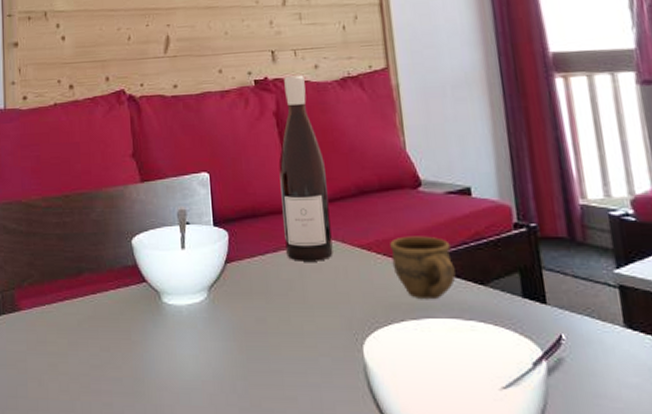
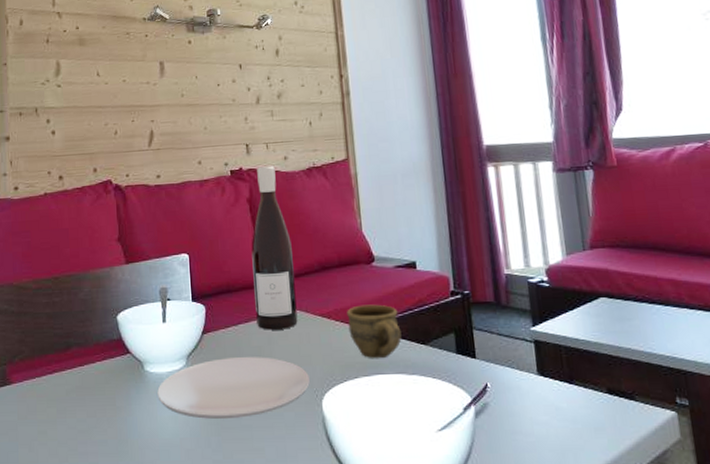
plate: none [176,290,348,362] -> present [157,356,310,420]

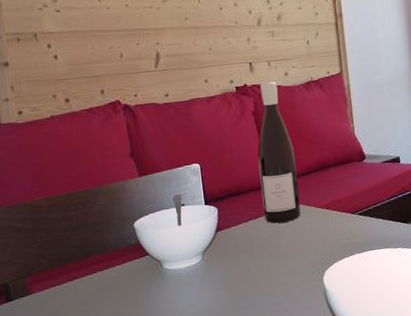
plate: present [157,356,310,420] -> none [176,246,312,303]
cup: present [347,304,402,358] -> none [343,194,388,238]

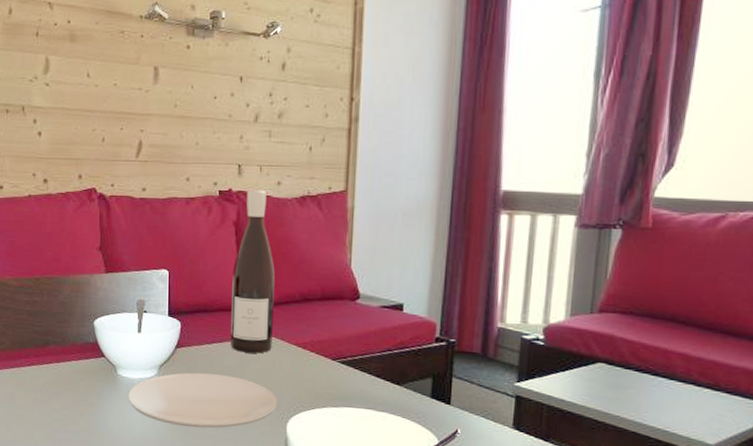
plate: none [176,246,312,303] -> present [128,372,277,429]

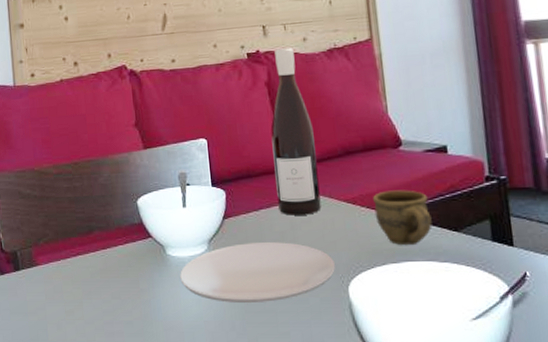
cup: none [323,339,377,392] -> present [373,190,432,245]

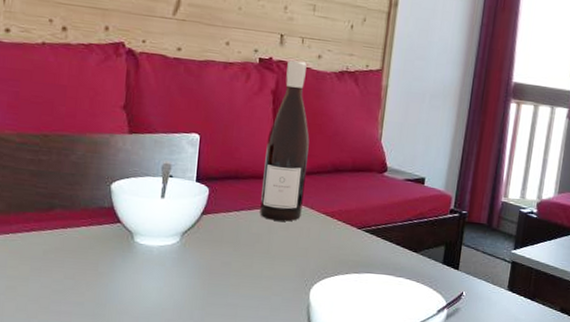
plate: present [180,241,335,304] -> none [144,240,302,297]
cup: present [373,190,432,245] -> none [348,209,398,259]

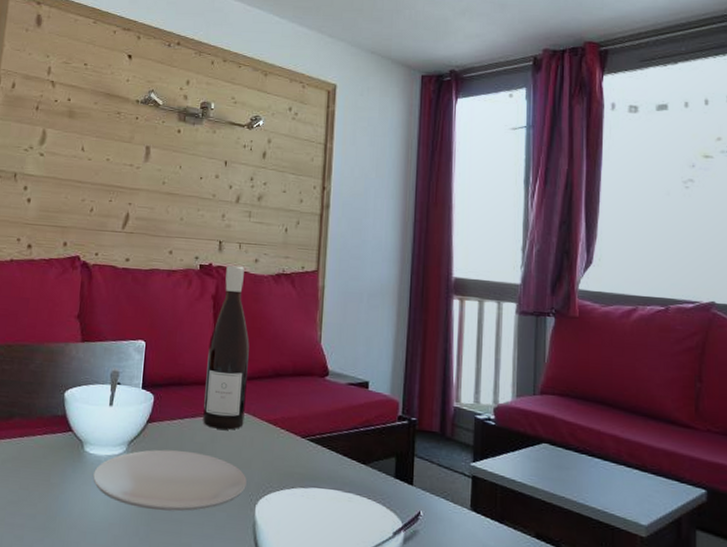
plate: none [144,240,302,297] -> present [93,449,247,512]

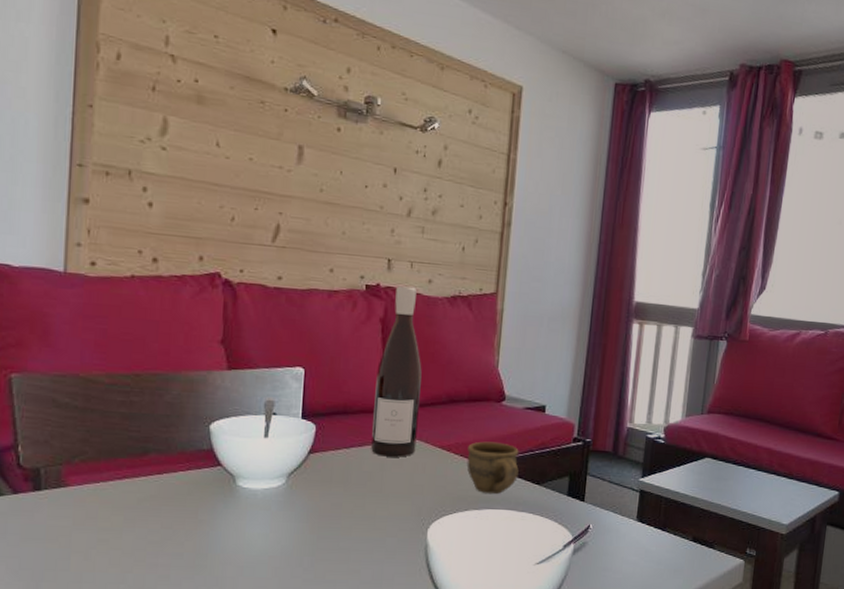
plate: present [93,449,247,512] -> none [248,479,418,541]
cup: none [292,416,344,472] -> present [466,441,519,494]

